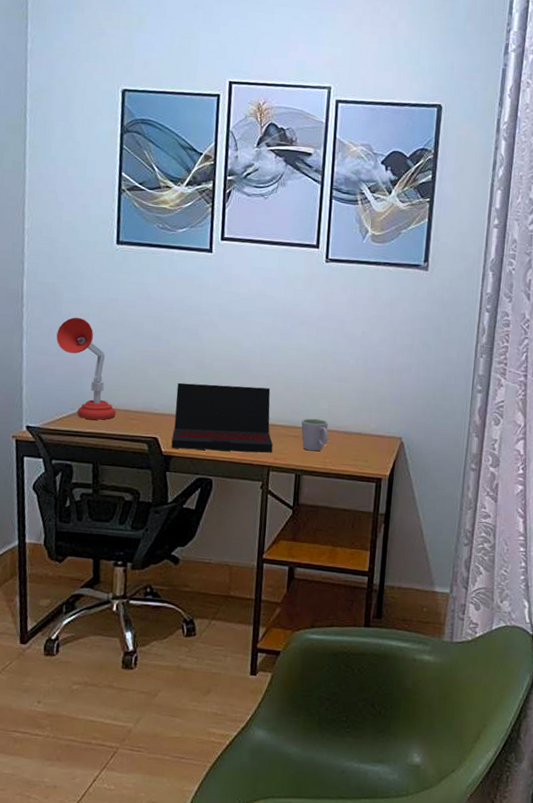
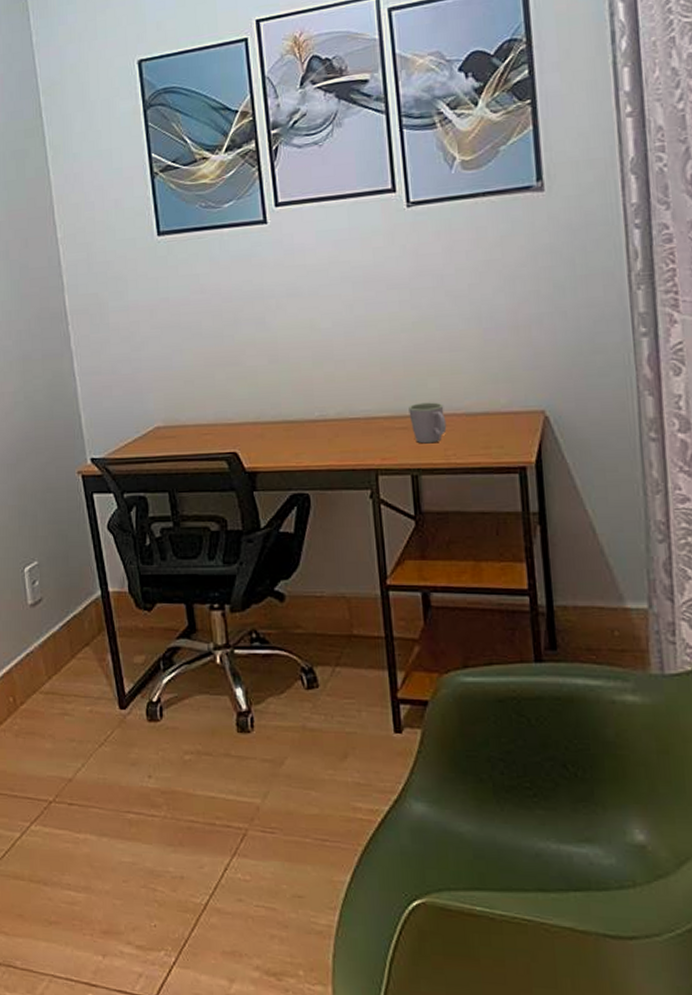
desk lamp: present [56,317,116,420] -> none [108,326,186,441]
laptop: present [171,382,273,453] -> none [250,374,378,462]

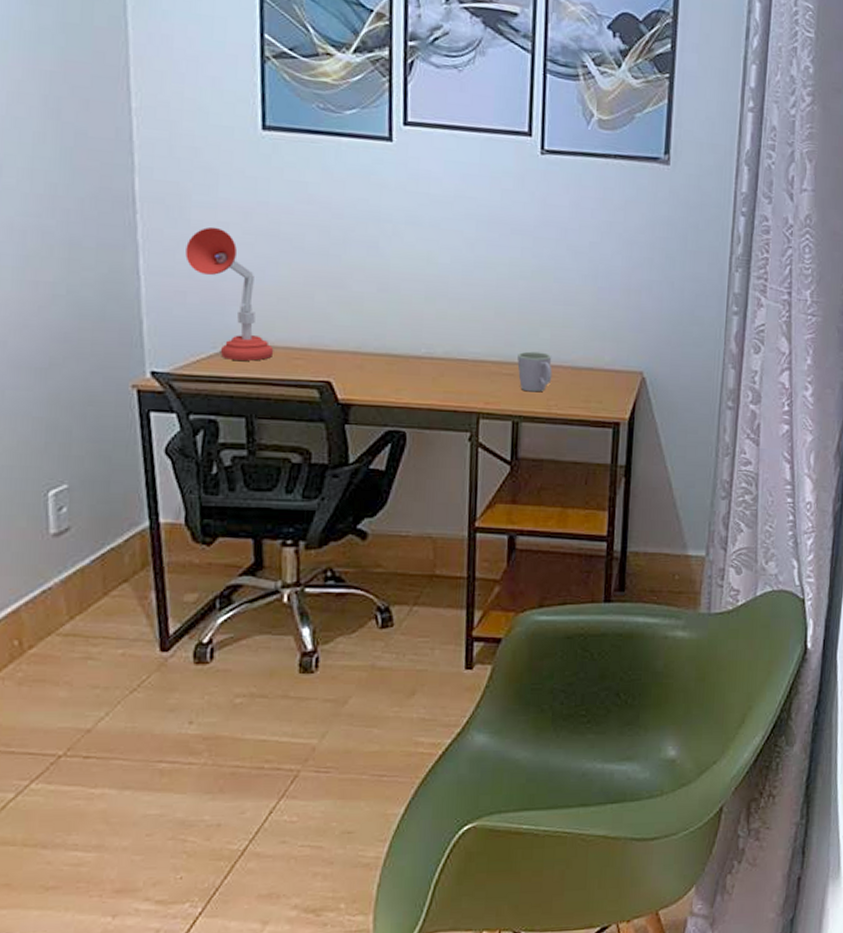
desk lamp: none [108,326,186,441] -> present [185,226,274,361]

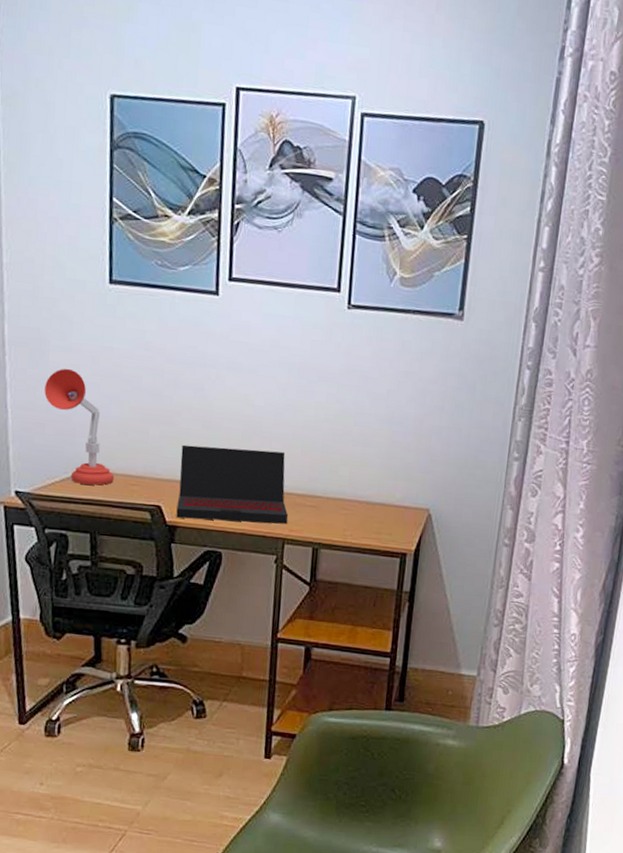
laptop: none [350,310,483,396] -> present [176,444,289,524]
mug: present [517,351,553,392] -> none [319,486,350,523]

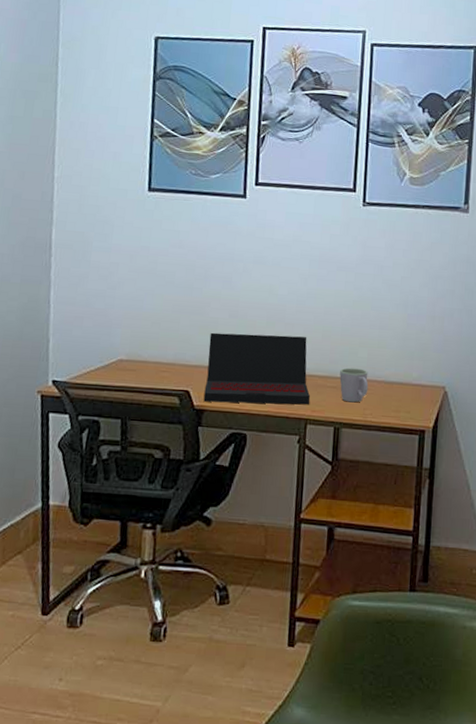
desk lamp: present [44,368,115,486] -> none [85,266,147,373]
mug: none [319,486,350,523] -> present [339,367,369,403]

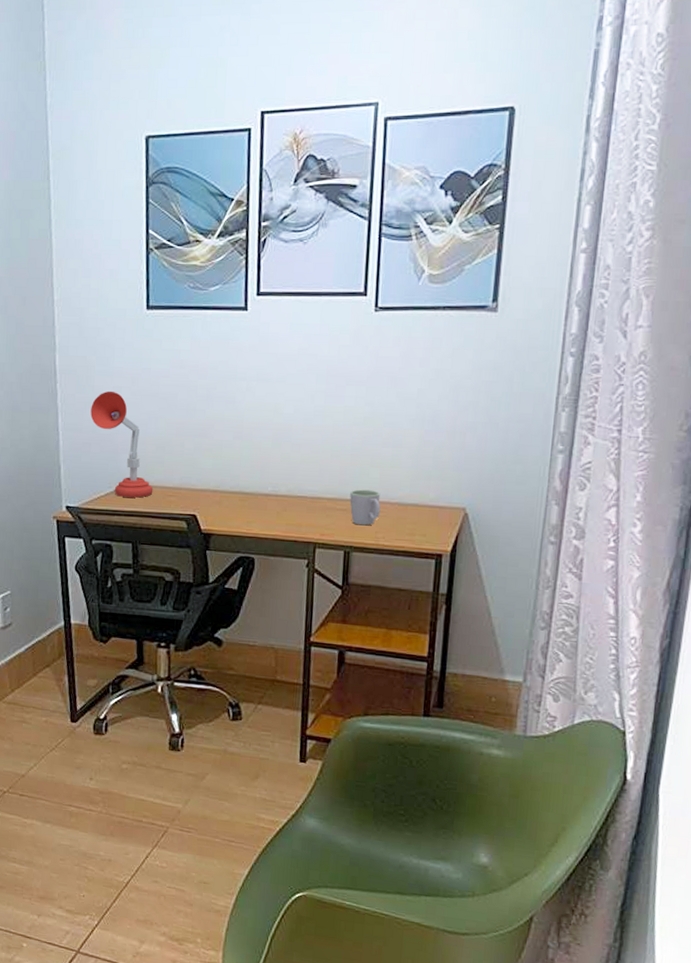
desk lamp: none [85,266,147,373] -> present [90,390,153,498]
laptop: present [203,332,311,405] -> none [210,455,319,528]

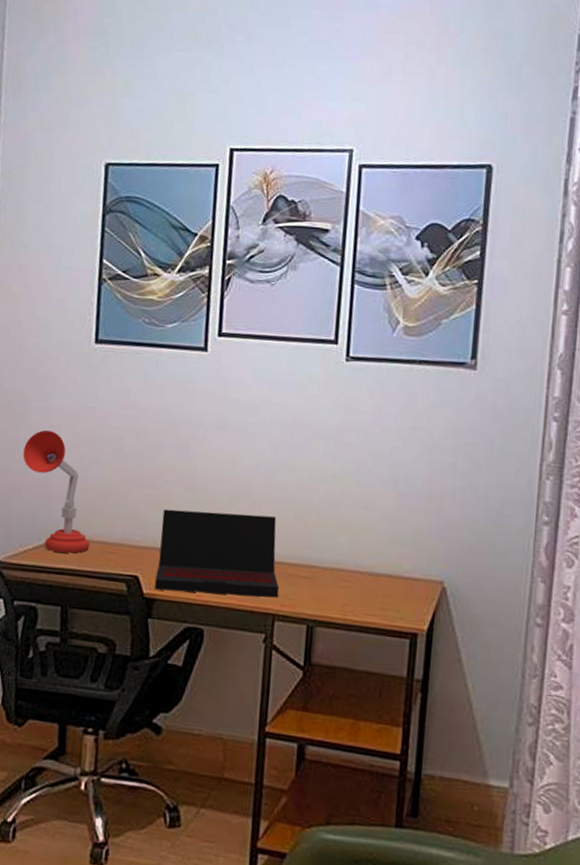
laptop: none [210,455,319,528] -> present [154,509,280,598]
mug: present [350,489,381,526] -> none [314,555,350,597]

